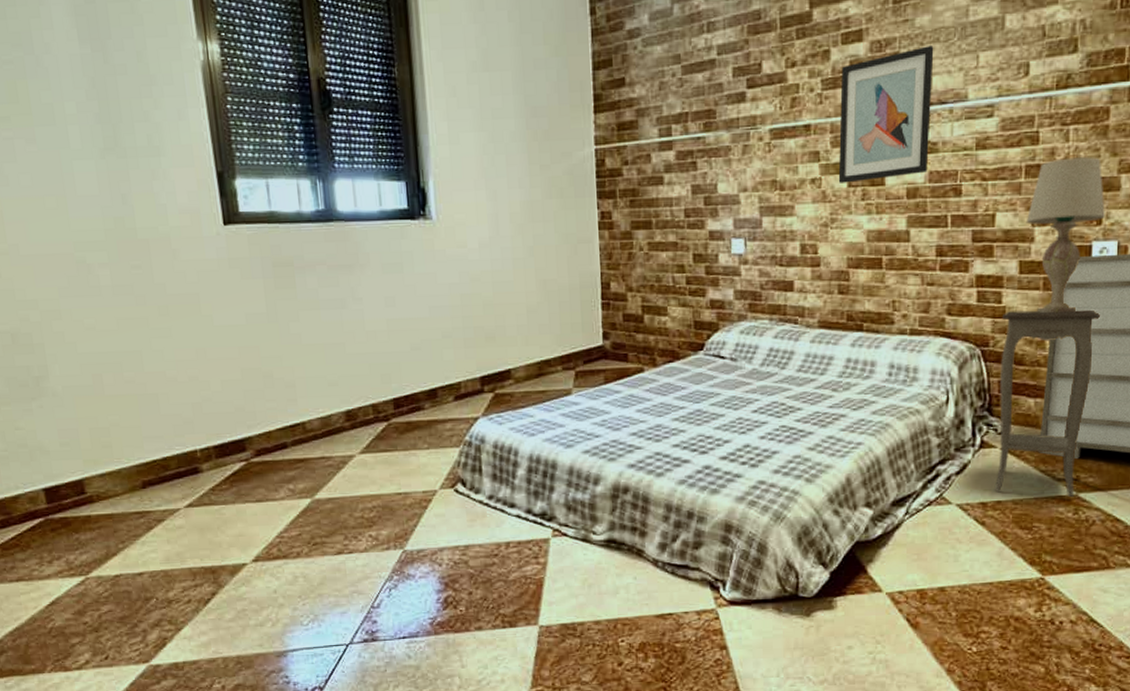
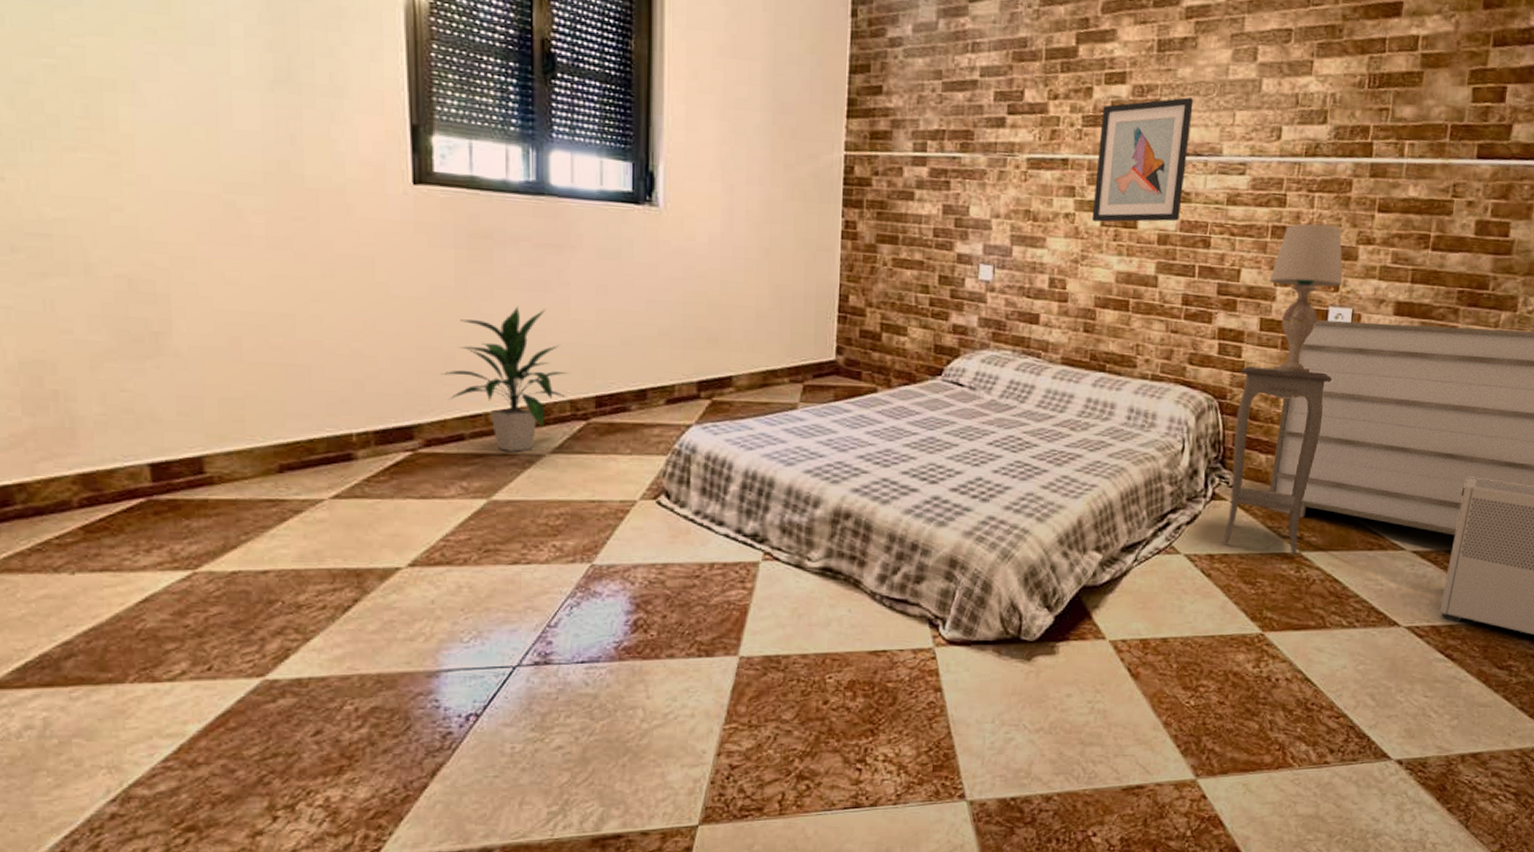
indoor plant: none [263,324,370,455] -> present [441,306,569,452]

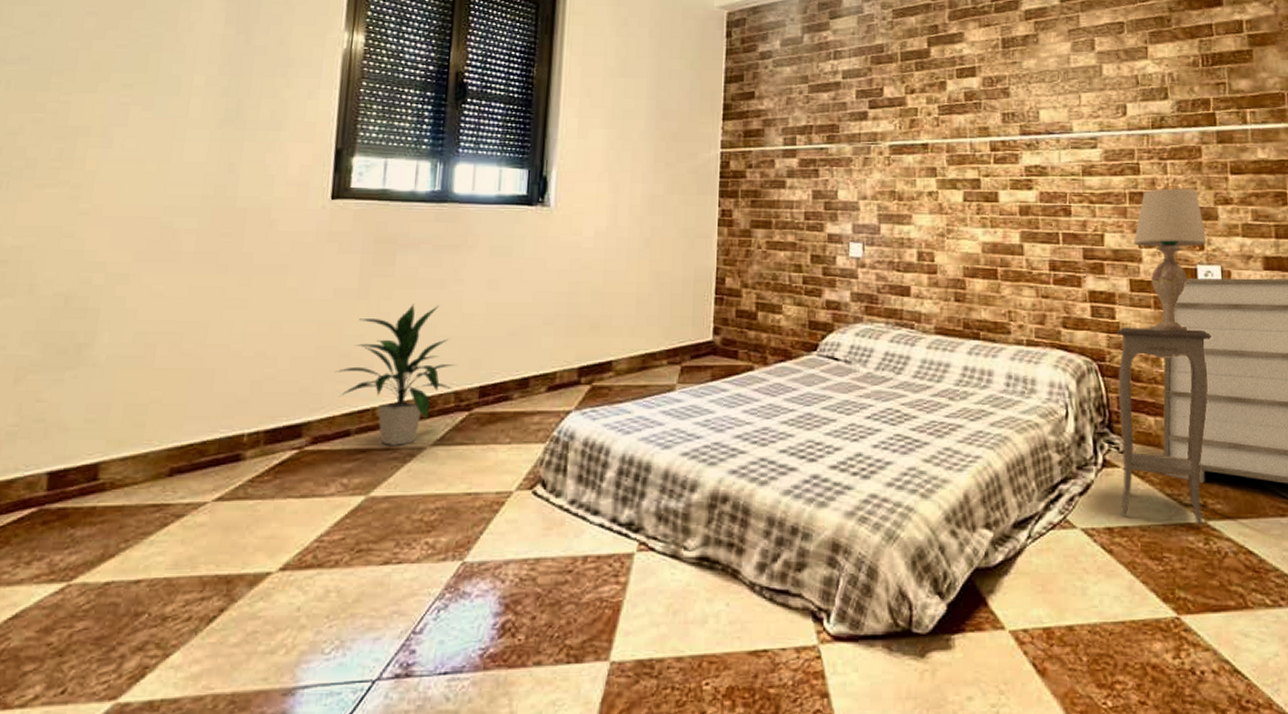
wall art: present [1091,97,1194,222] -> none [954,85,1041,198]

